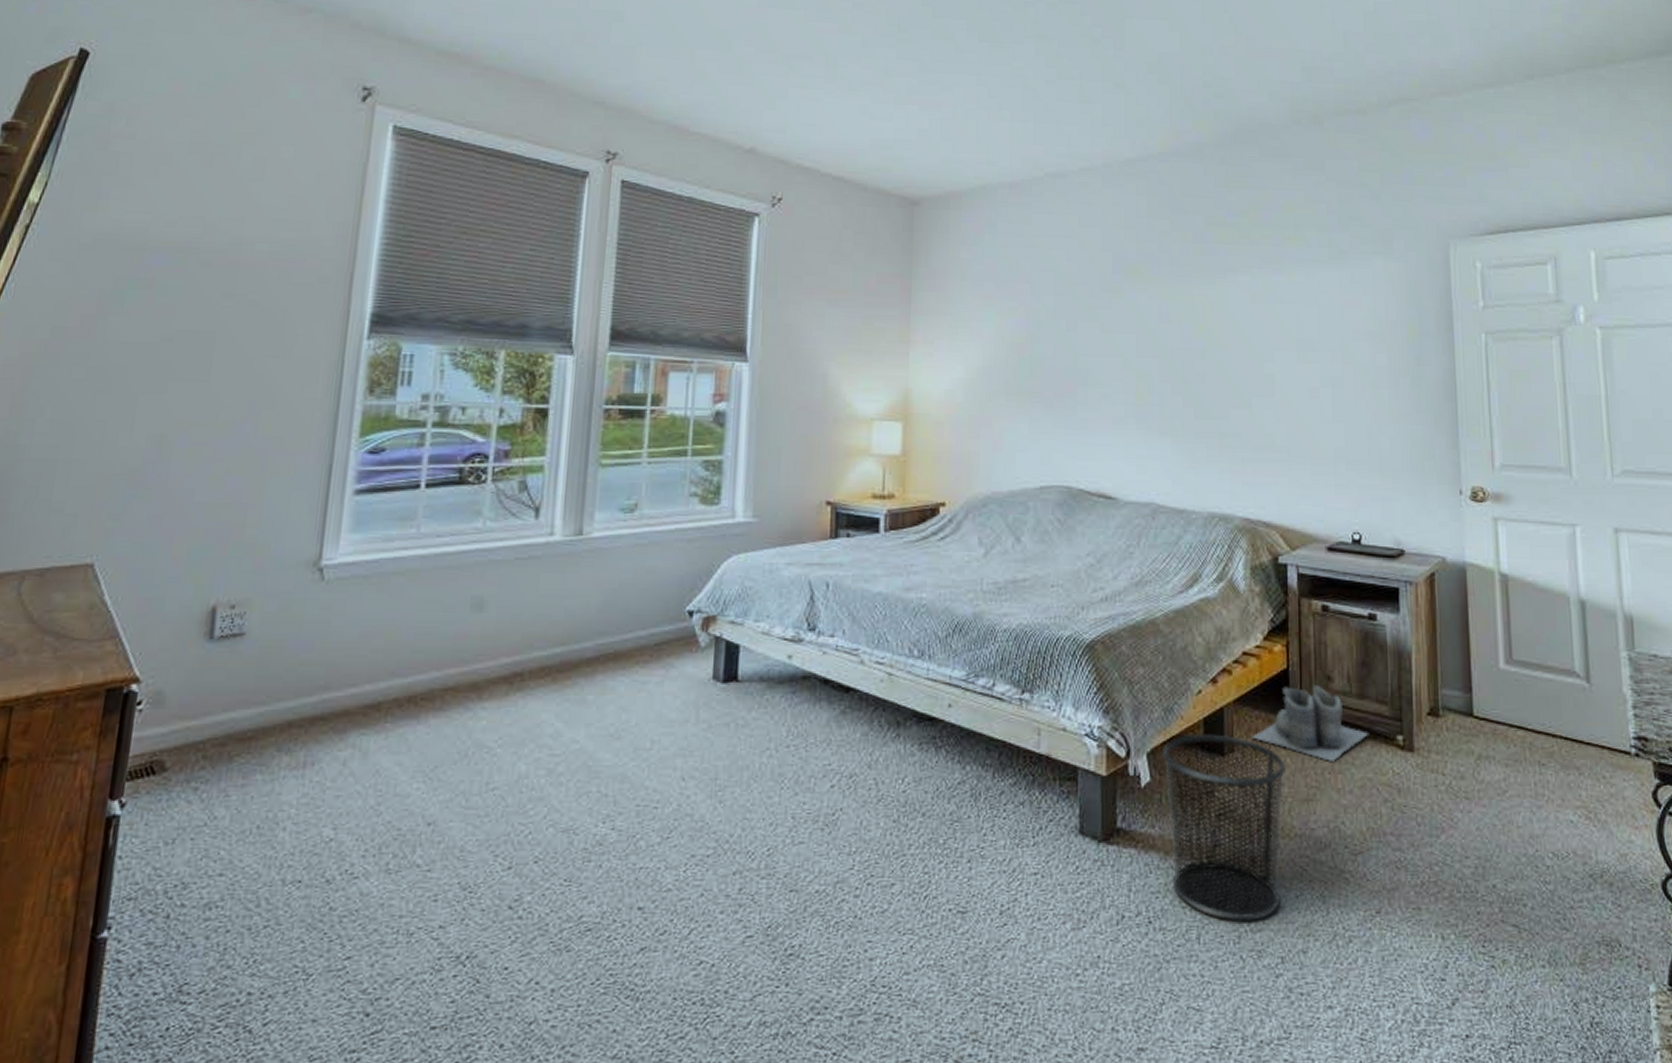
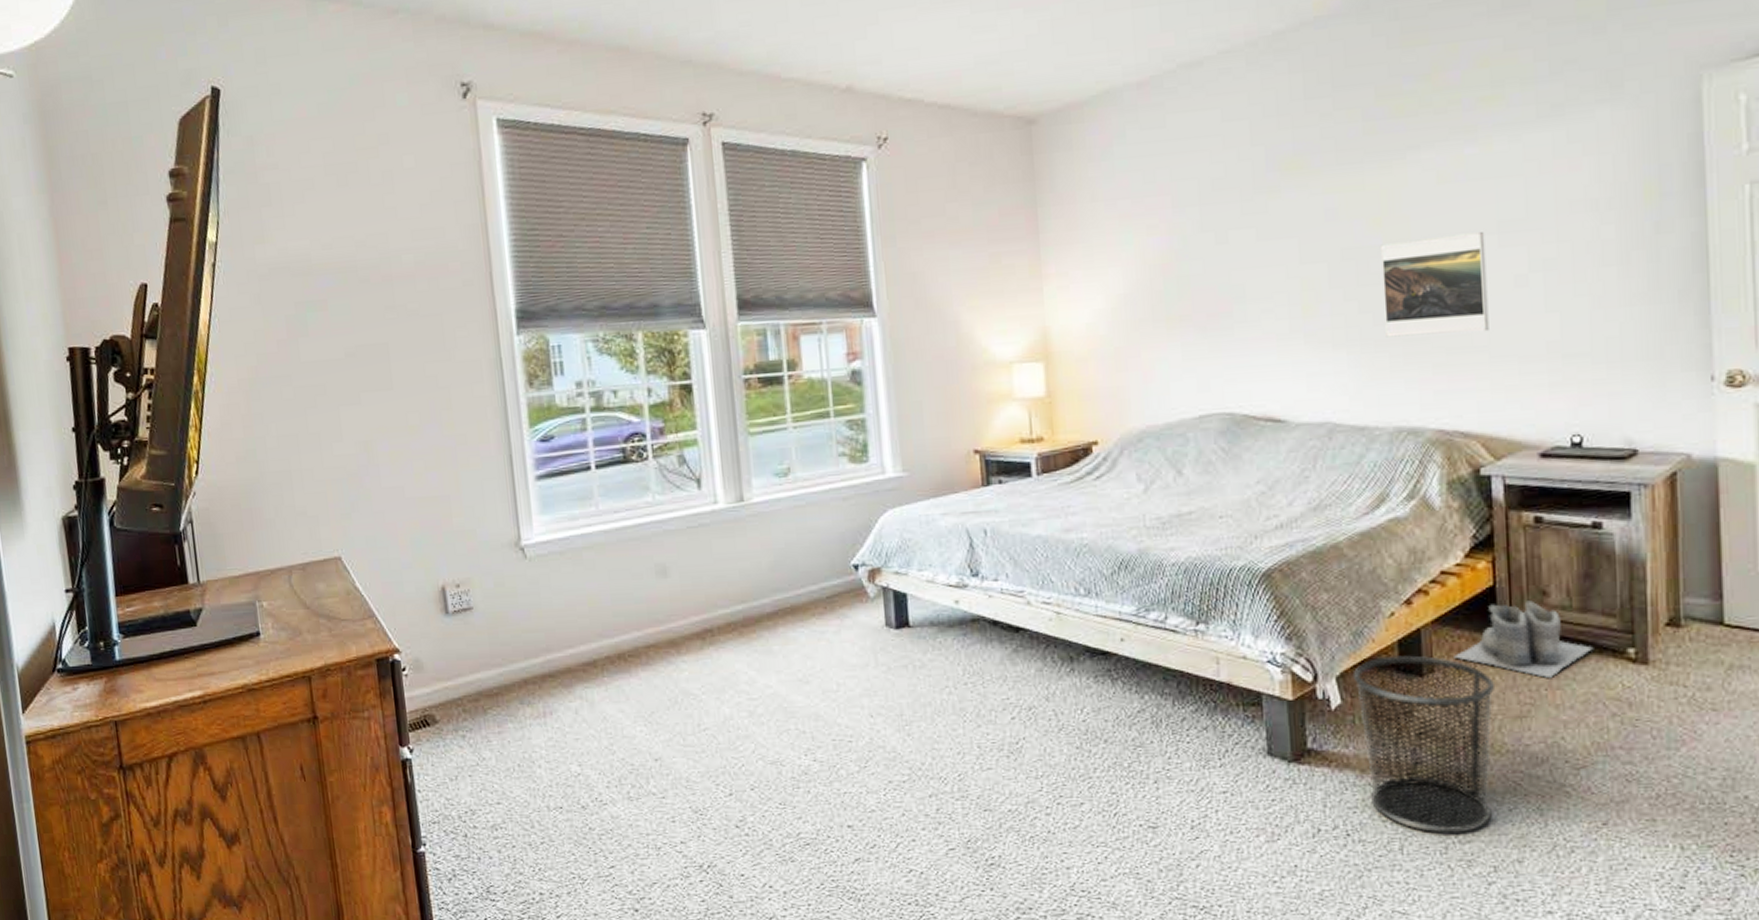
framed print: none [1204,347,1289,434] -> present [1381,232,1489,338]

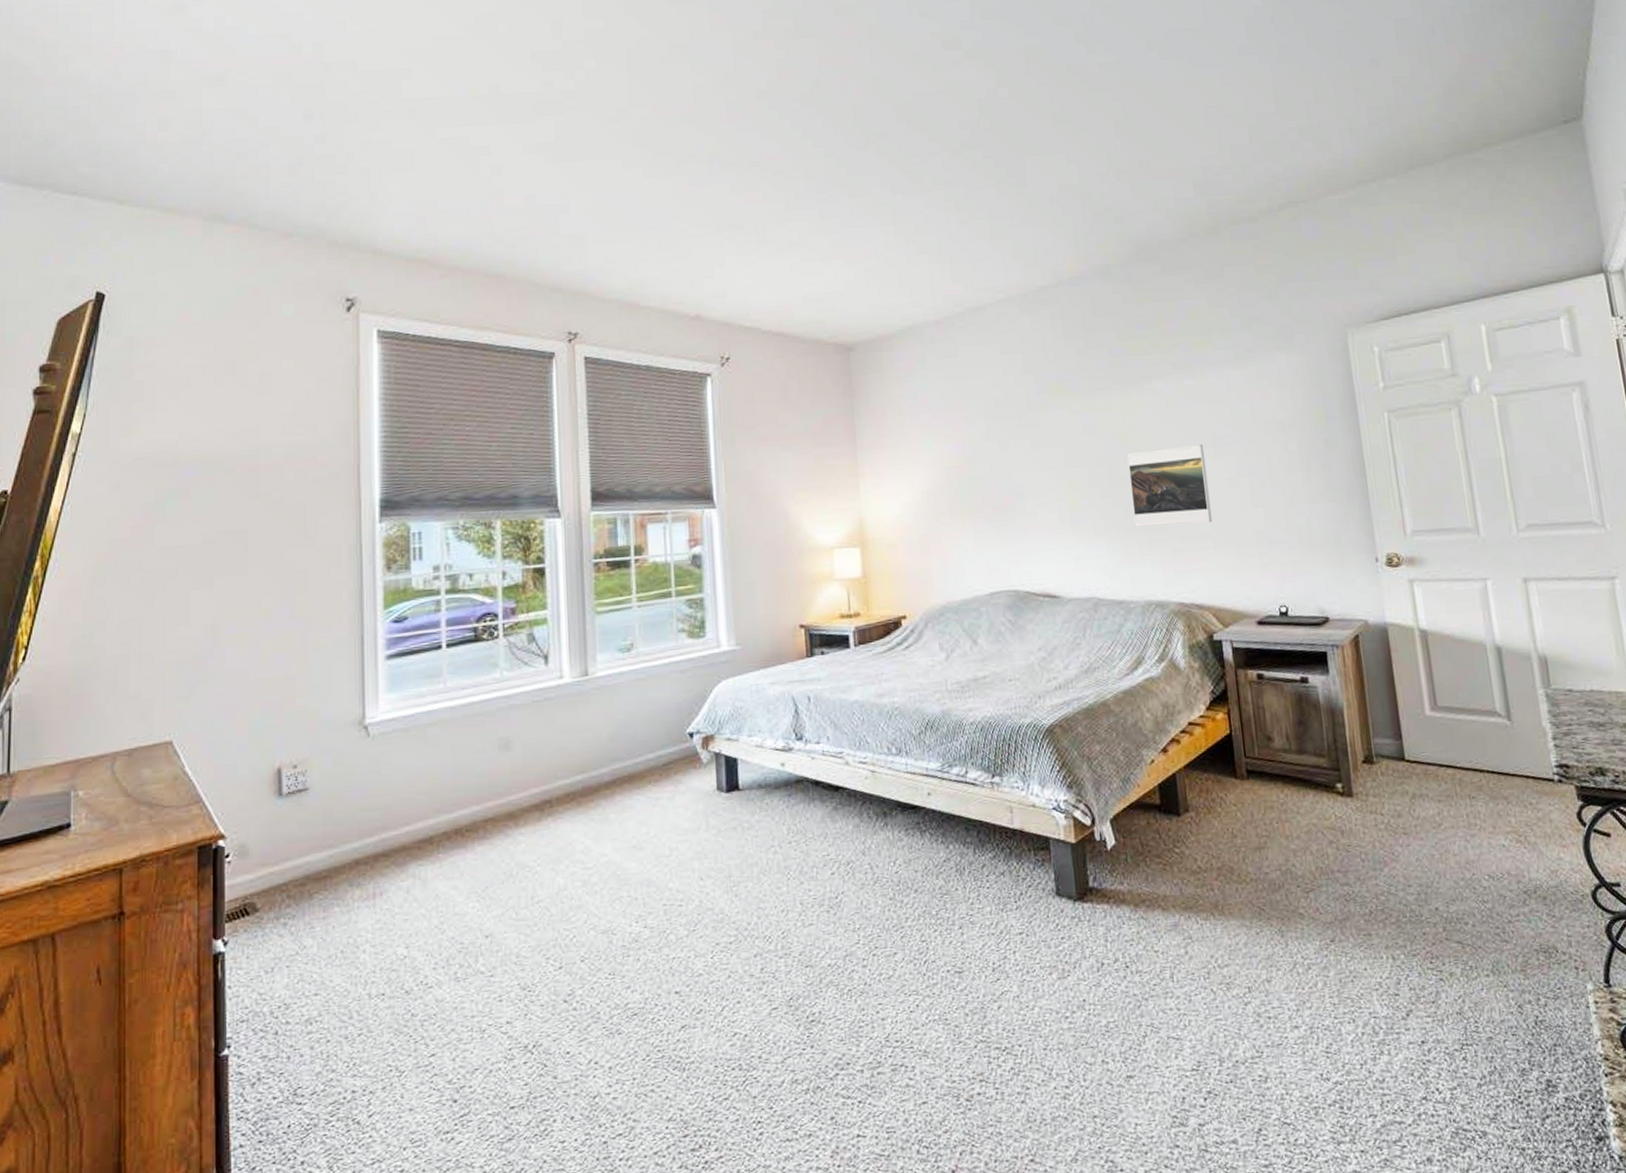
waste bin: present [1352,655,1496,834] -> none [1123,797,1243,960]
boots: present [1454,600,1592,679] -> none [1203,745,1310,813]

